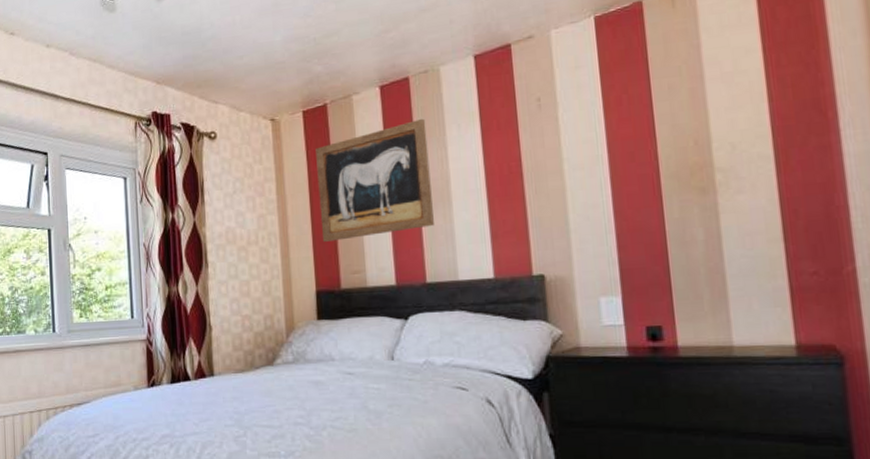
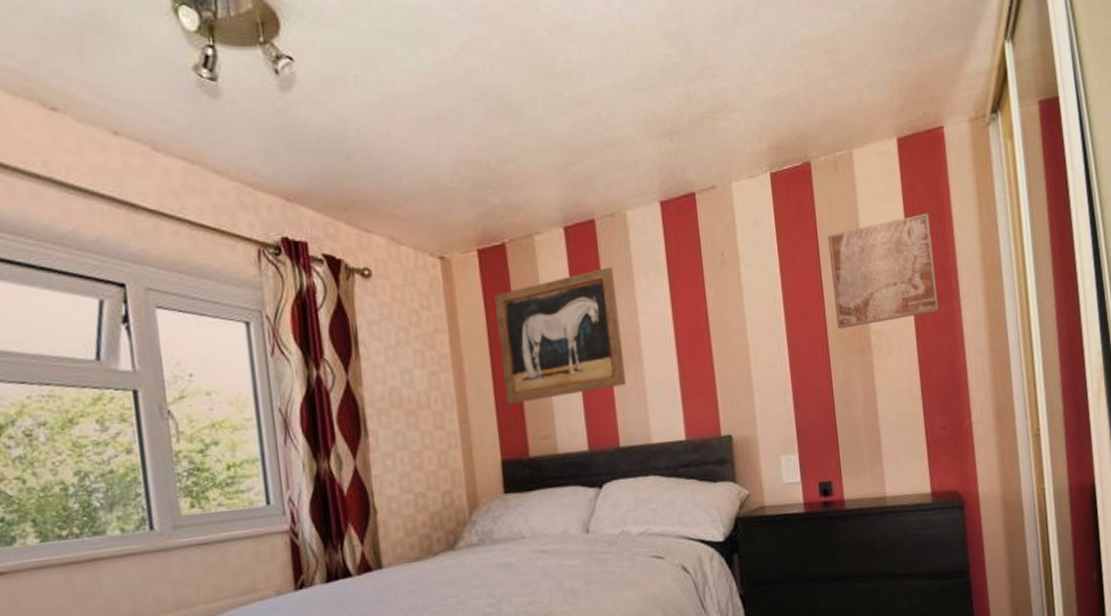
wall art: none [661,38,809,168] -> present [827,213,939,329]

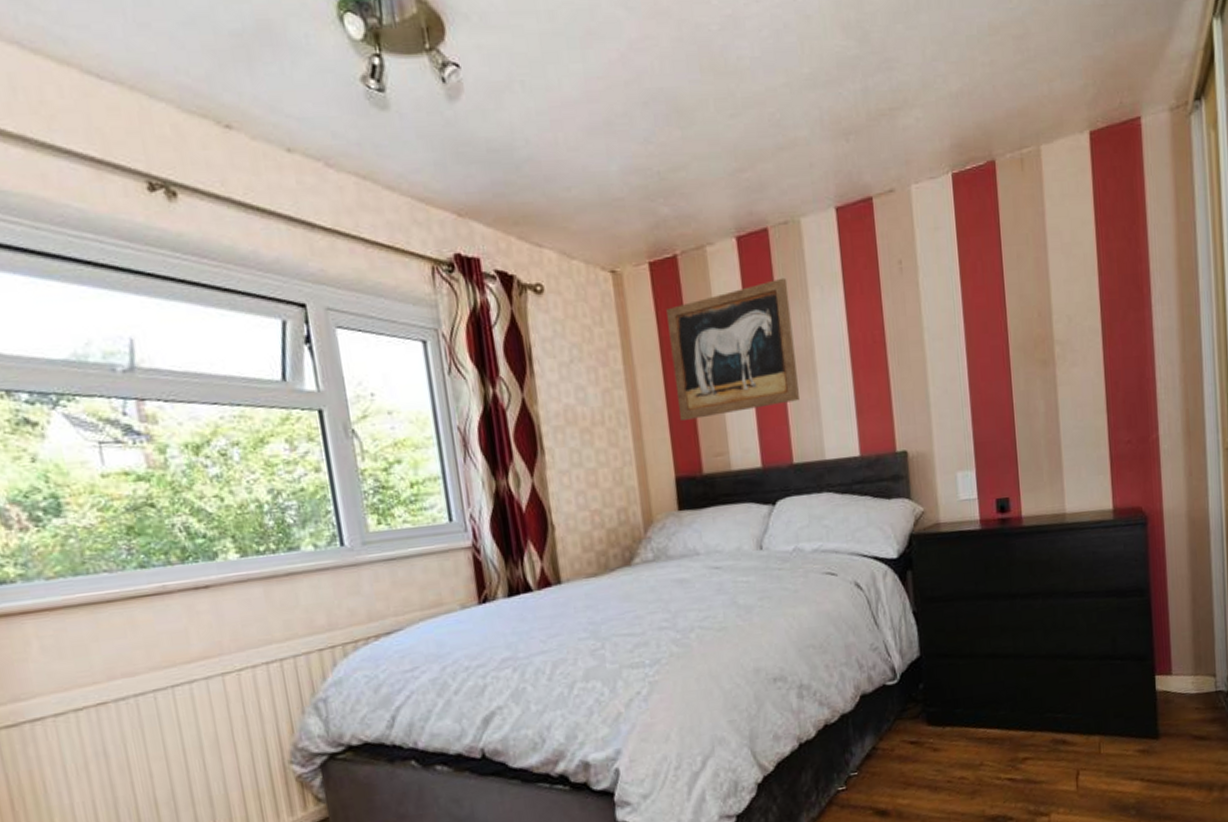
wall art: present [827,213,939,329] -> none [1011,213,1128,340]

